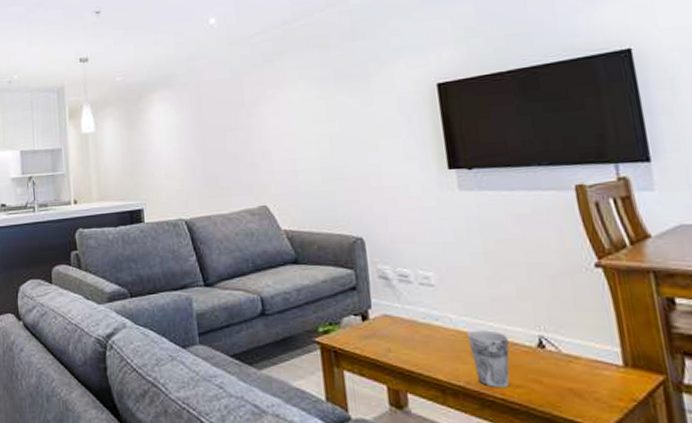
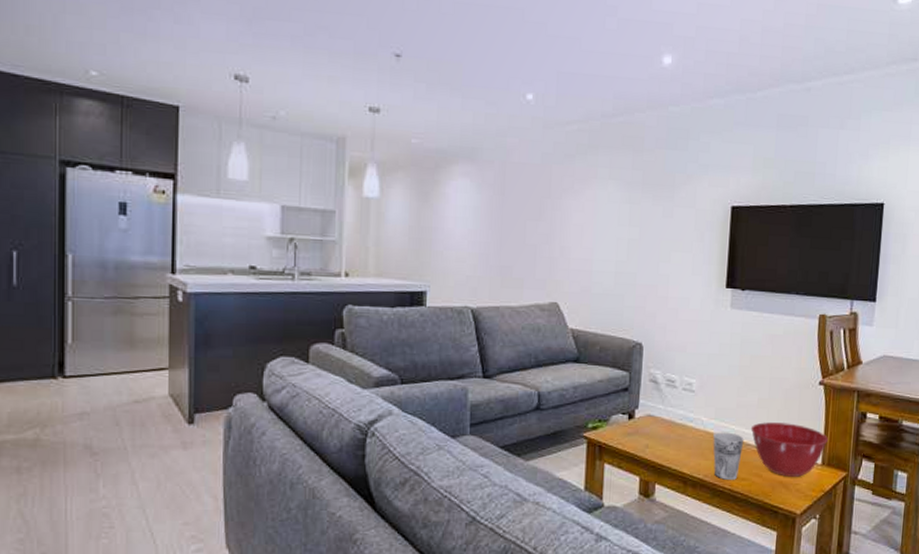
mixing bowl: none [514,316,626,383] -> present [750,422,828,477]

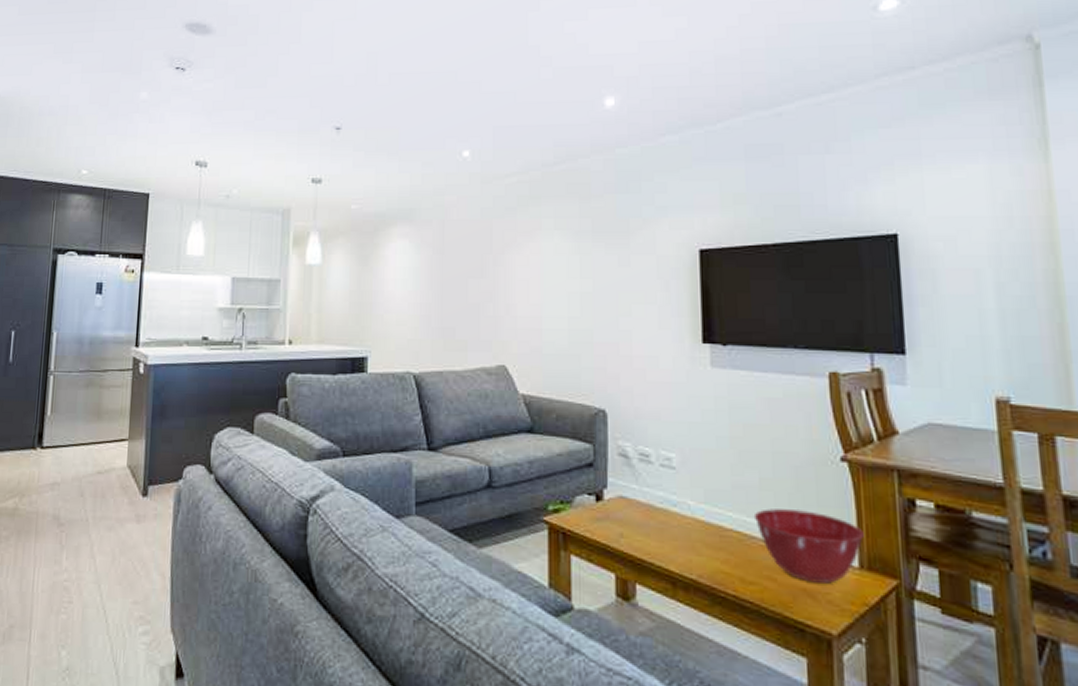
cup: present [713,432,745,480] -> none [705,519,747,583]

